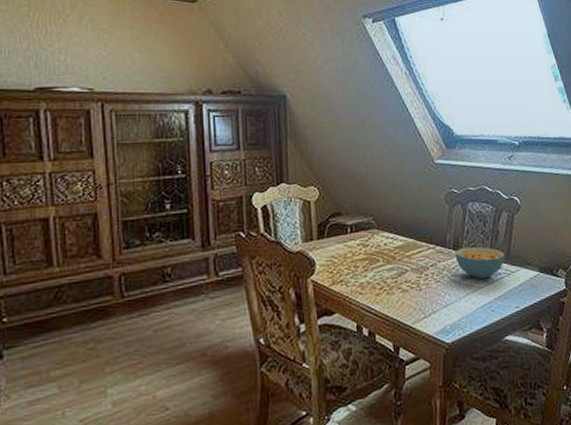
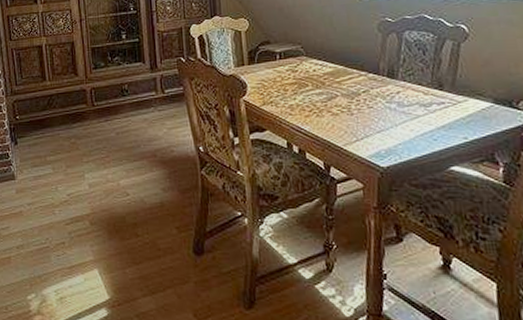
cereal bowl: present [455,247,505,280] -> none [389,75,450,108]

